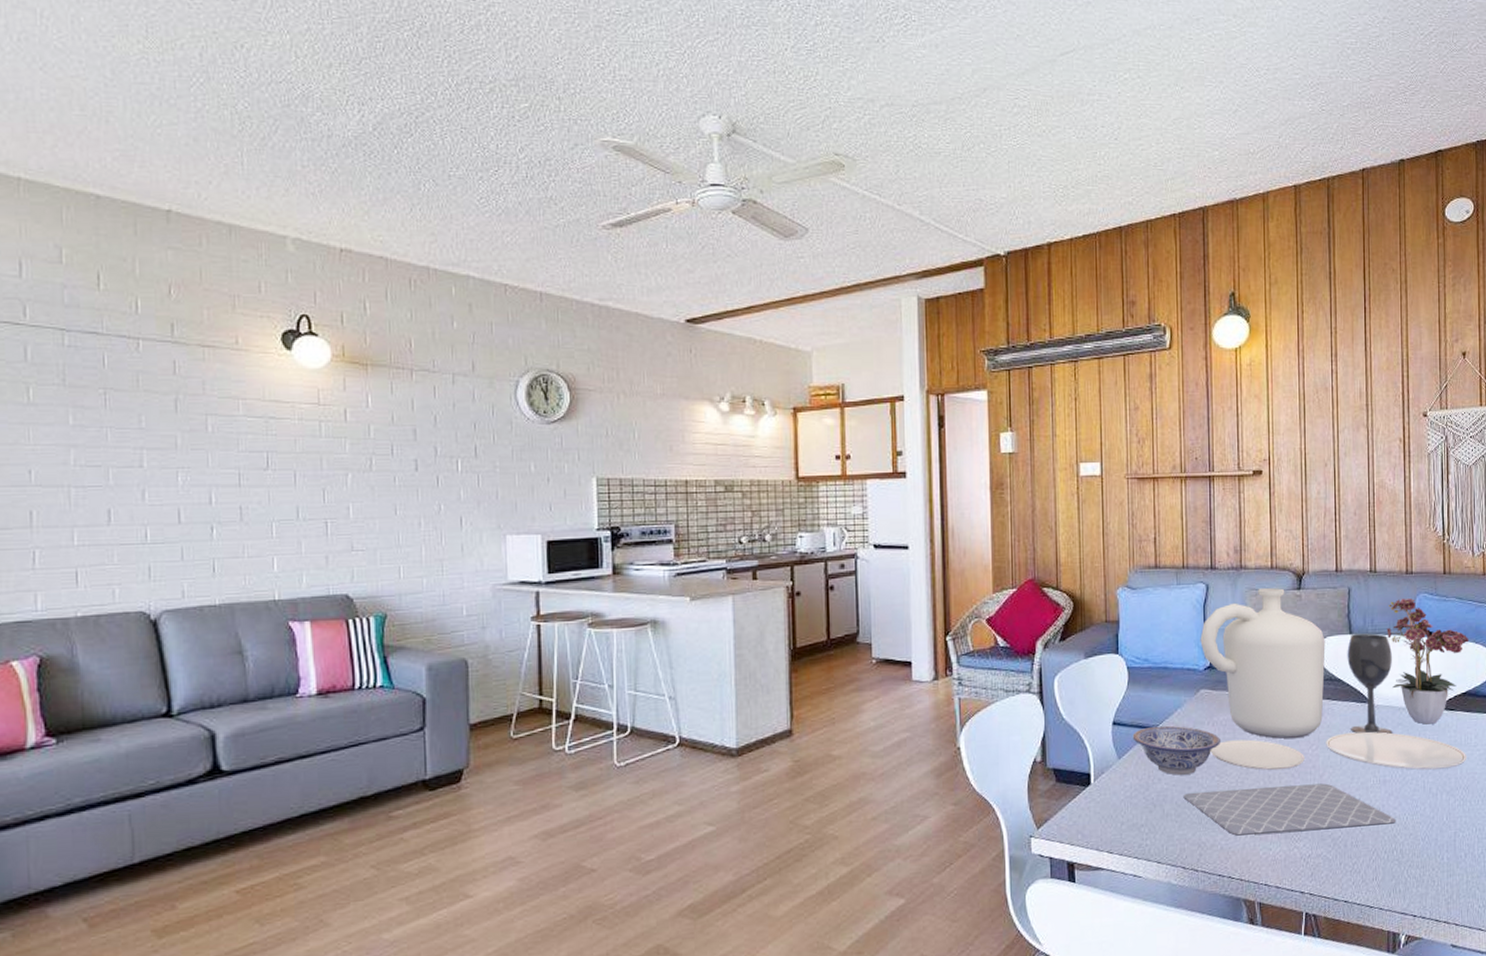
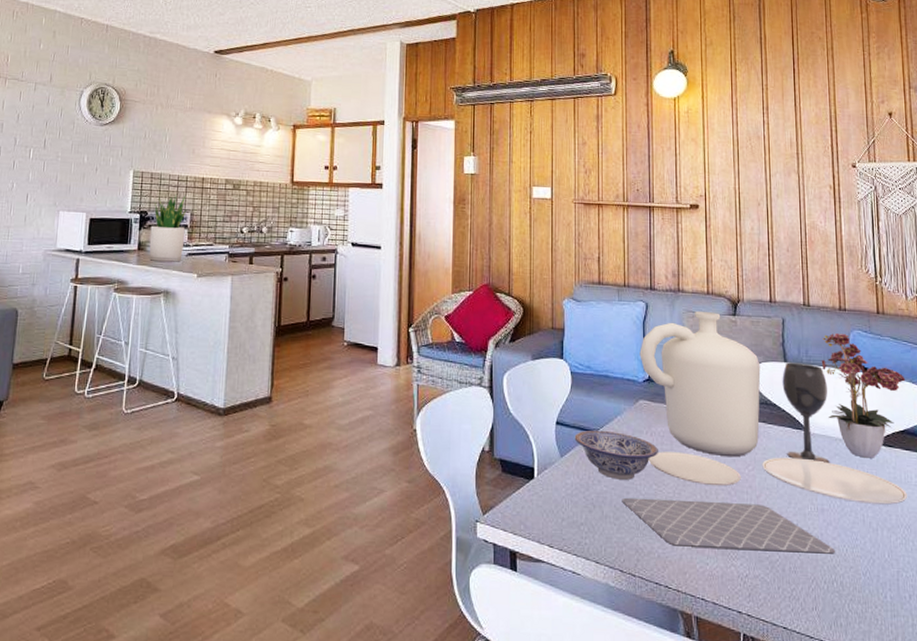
planter: none [626,502,670,586] -> present [149,193,187,262]

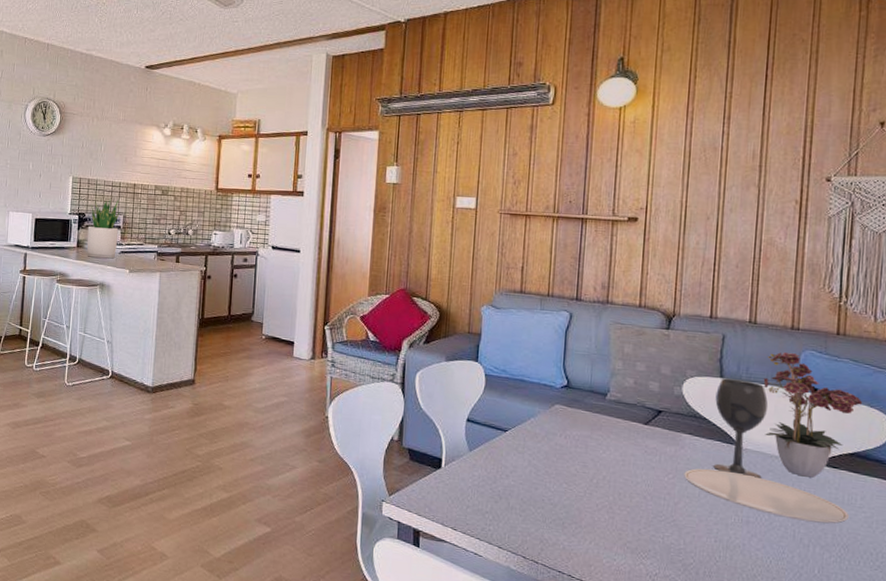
bowl: present [574,430,658,480] -> none [484,429,572,477]
placemat: present [622,497,836,554] -> none [529,492,758,564]
water jug: present [639,312,761,457] -> none [559,324,693,465]
plate: present [648,451,741,487] -> none [560,454,659,491]

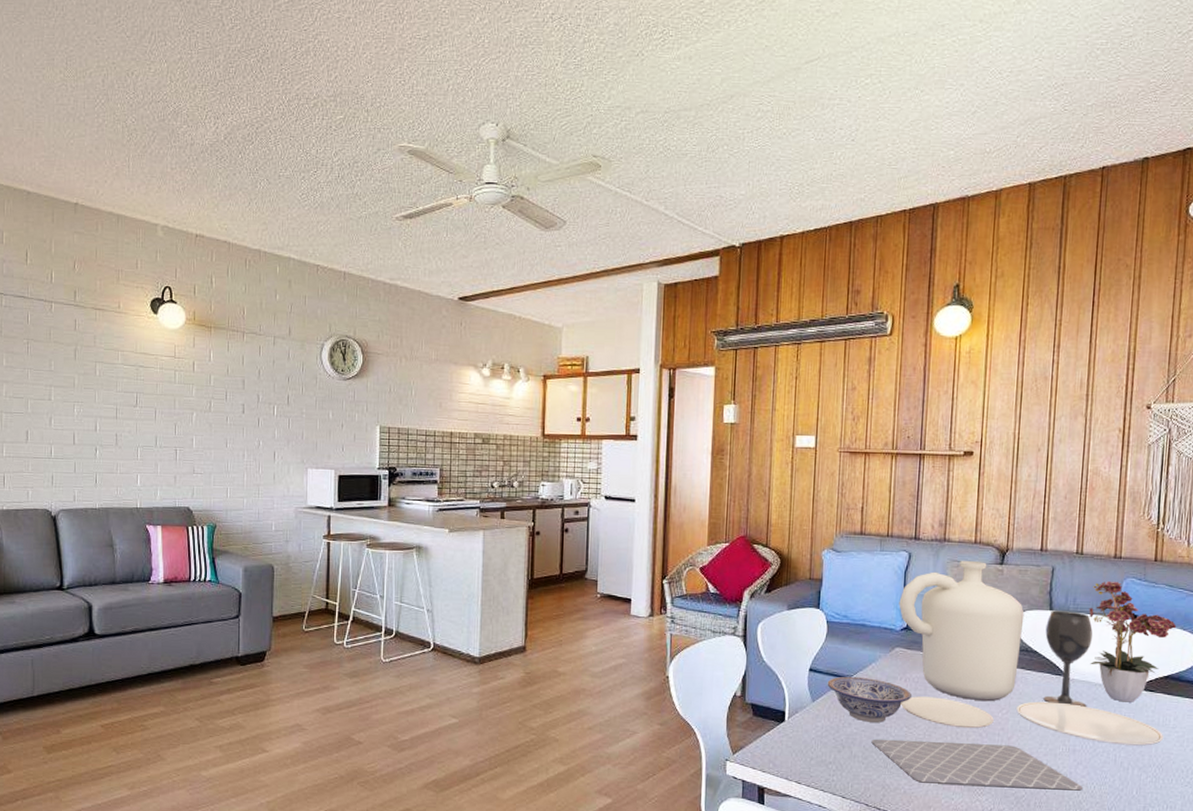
planter: present [86,198,120,259] -> none [399,449,436,518]
bowl: none [484,429,572,477] -> present [827,676,912,723]
placemat: none [529,492,758,564] -> present [871,739,1084,791]
water jug: none [559,324,693,465] -> present [899,561,1025,702]
plate: none [560,454,659,491] -> present [900,696,994,729]

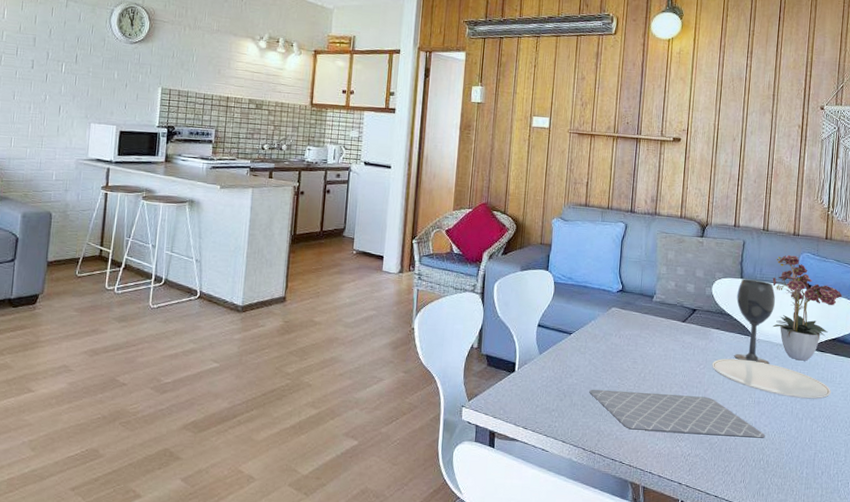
bowl: present [827,676,912,723] -> none [552,332,625,375]
water jug: present [899,561,1025,702] -> none [616,233,720,358]
plate: present [900,696,994,729] -> none [615,351,693,382]

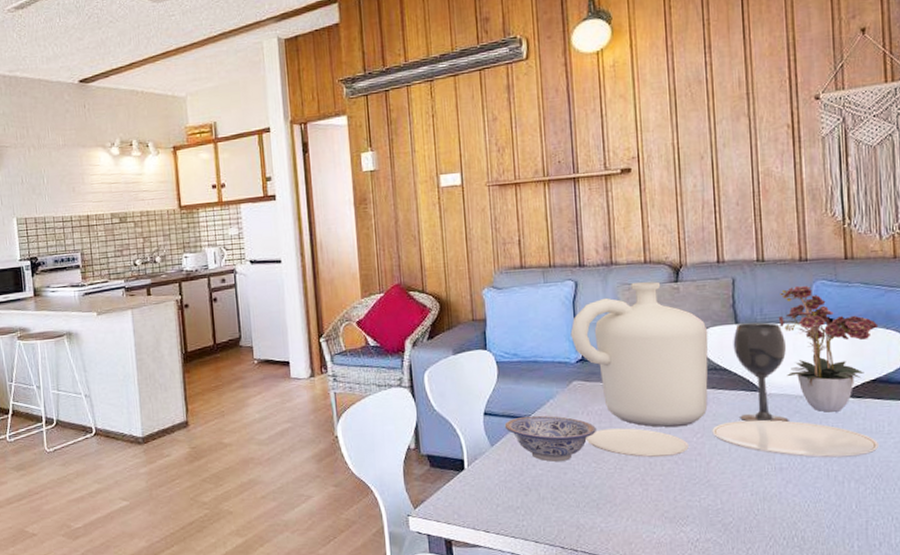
bowl: none [552,332,625,375] -> present [504,415,596,462]
placemat: present [589,389,766,438] -> none [559,470,797,519]
plate: none [615,351,693,382] -> present [585,428,689,458]
water jug: none [616,233,720,358] -> present [570,282,709,427]

